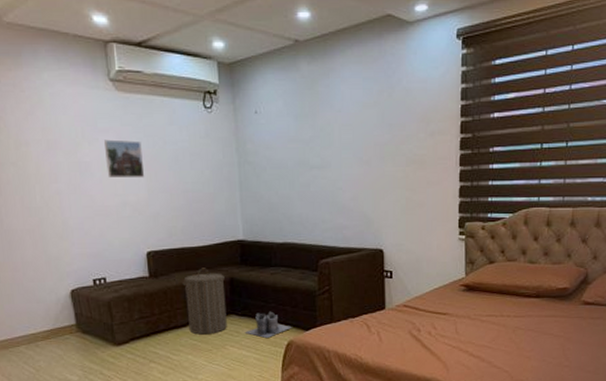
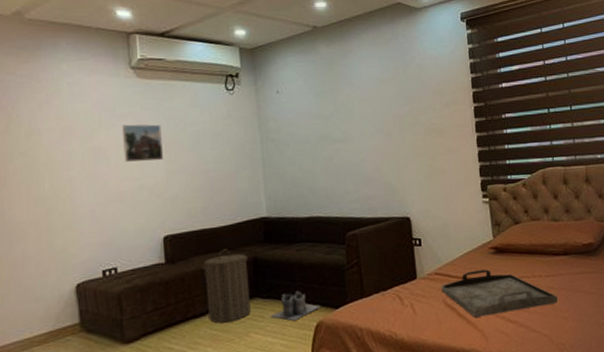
serving tray: none [408,304,523,349] -> present [441,269,558,317]

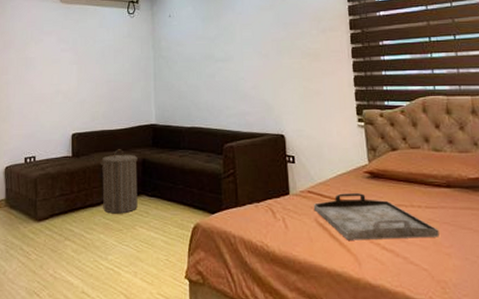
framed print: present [123,124,164,162] -> none [47,40,77,71]
boots: present [271,290,321,321] -> none [155,193,198,220]

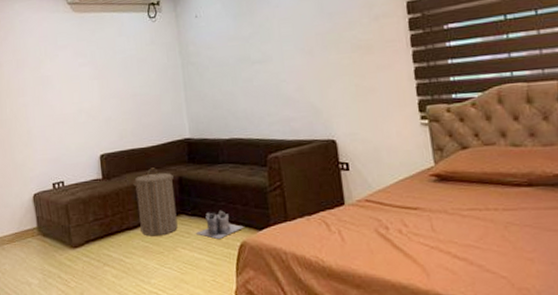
boots: none [155,193,198,220] -> present [196,210,244,239]
serving tray: present [313,192,440,240] -> none [372,198,520,250]

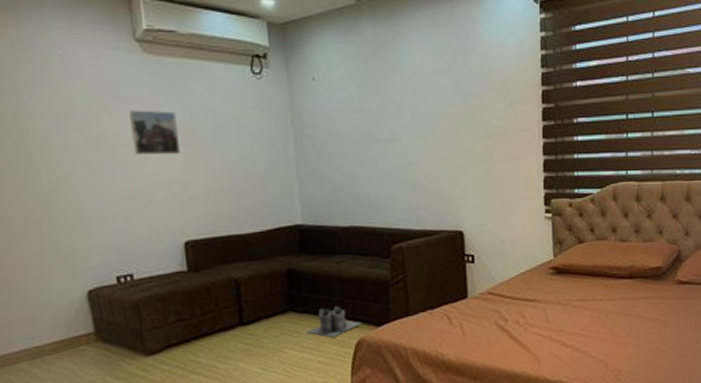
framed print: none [63,53,98,88] -> present [130,110,181,155]
laundry hamper: present [133,168,178,236] -> none [229,258,285,337]

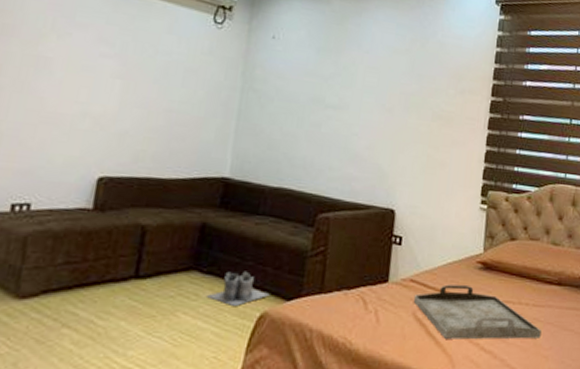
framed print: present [130,110,181,155] -> none [71,36,127,88]
serving tray: none [493,290,618,340] -> present [413,284,542,340]

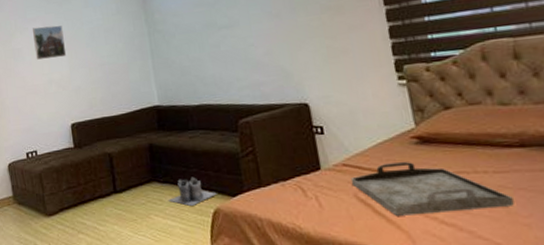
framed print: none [71,36,127,88] -> present [33,25,67,60]

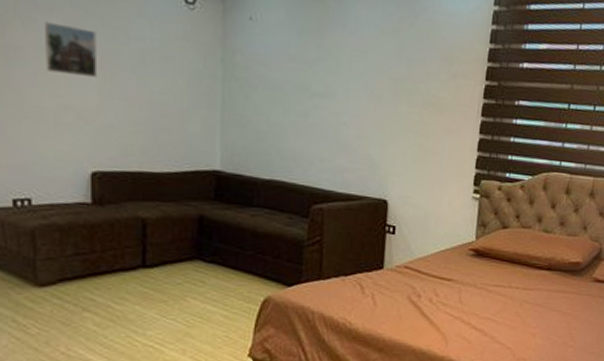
boots: present [169,177,217,206] -> none [213,260,271,291]
serving tray: present [350,161,514,216] -> none [408,270,530,320]

